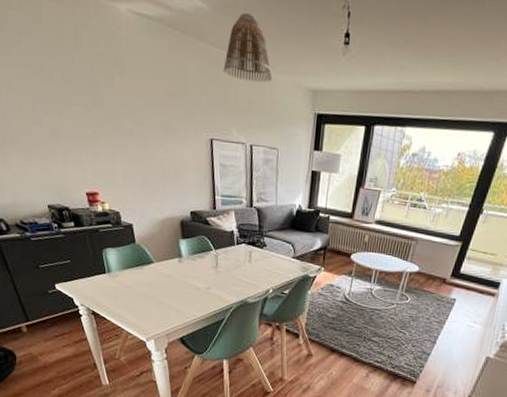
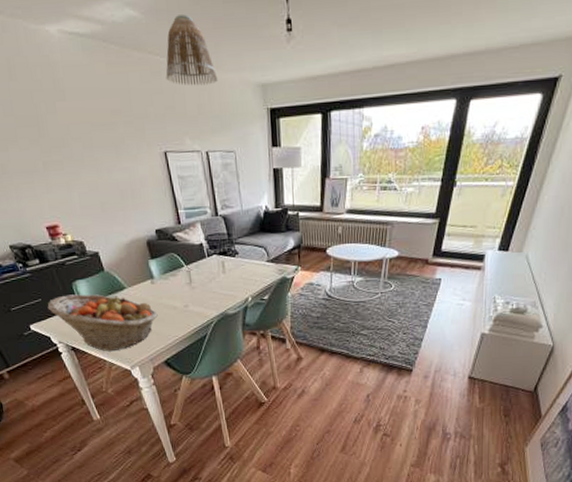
fruit basket: none [75,260,180,322] -> present [47,294,158,352]

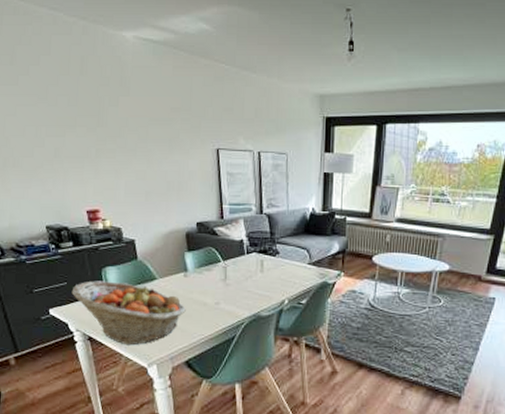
lamp shade: present [166,14,217,86] -> none [228,31,277,92]

